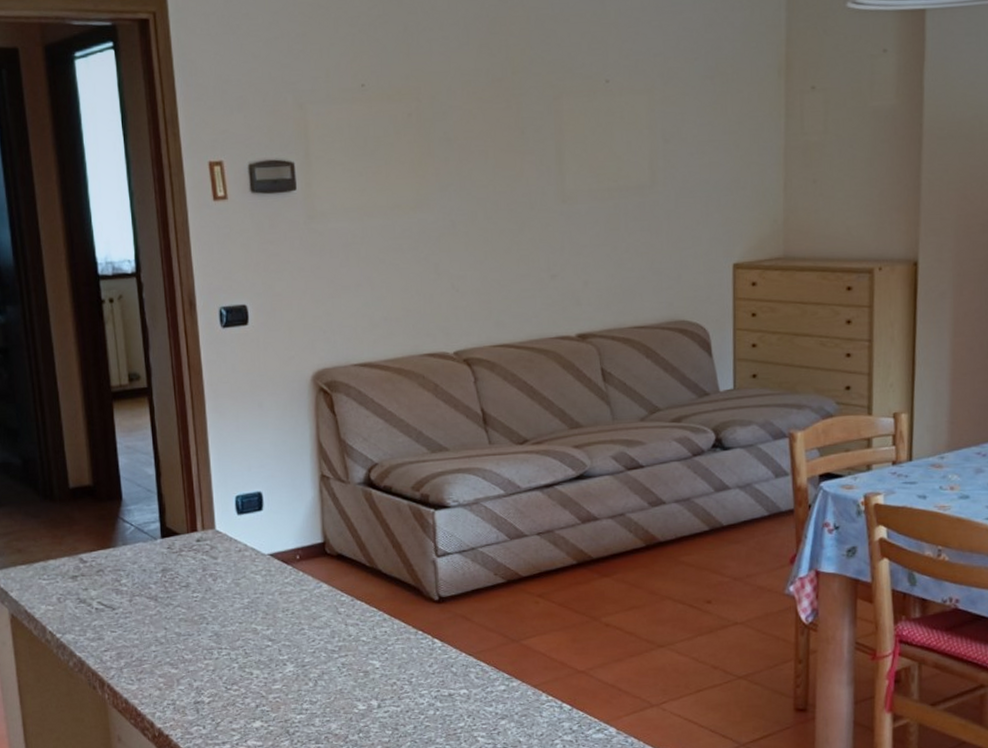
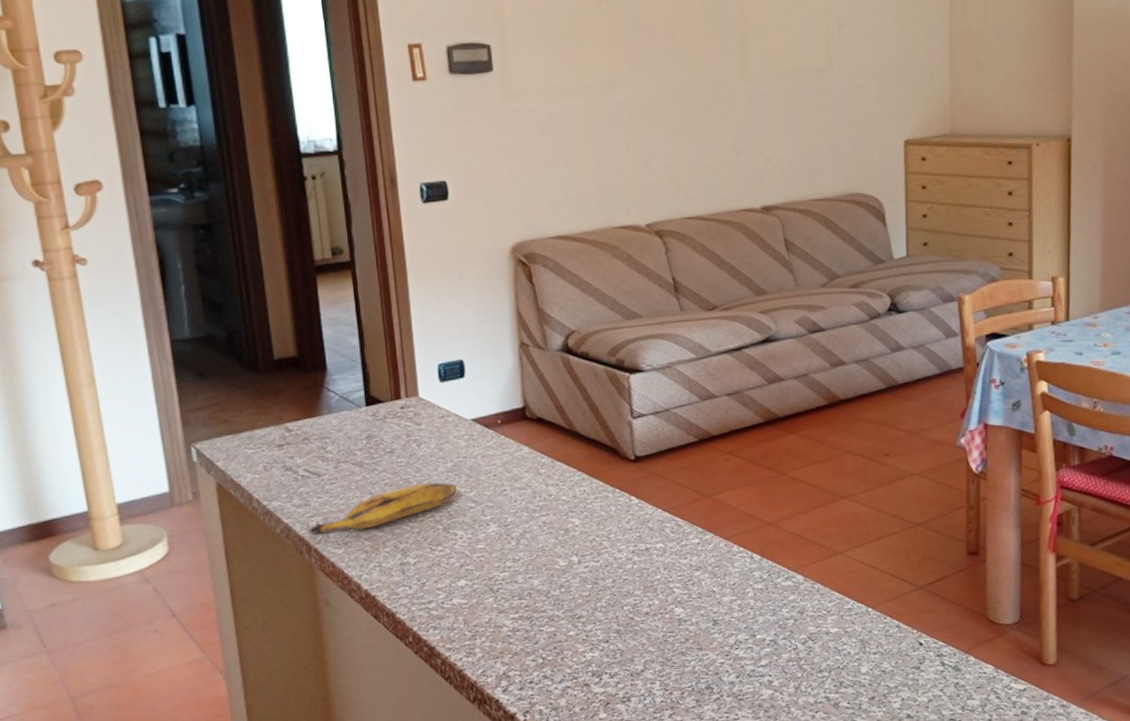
banana: none [100,619,254,669] -> present [307,482,458,534]

